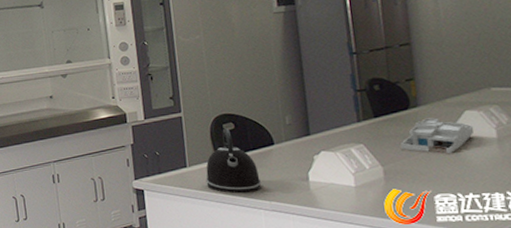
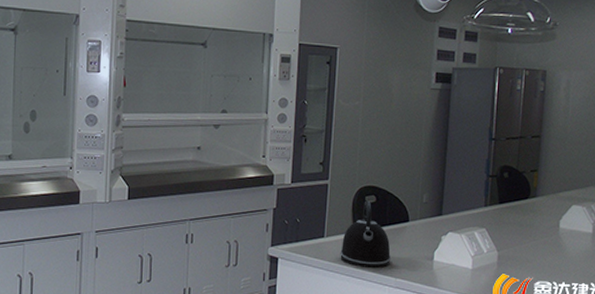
desk organizer: present [401,118,475,154] -> none [516,209,577,245]

